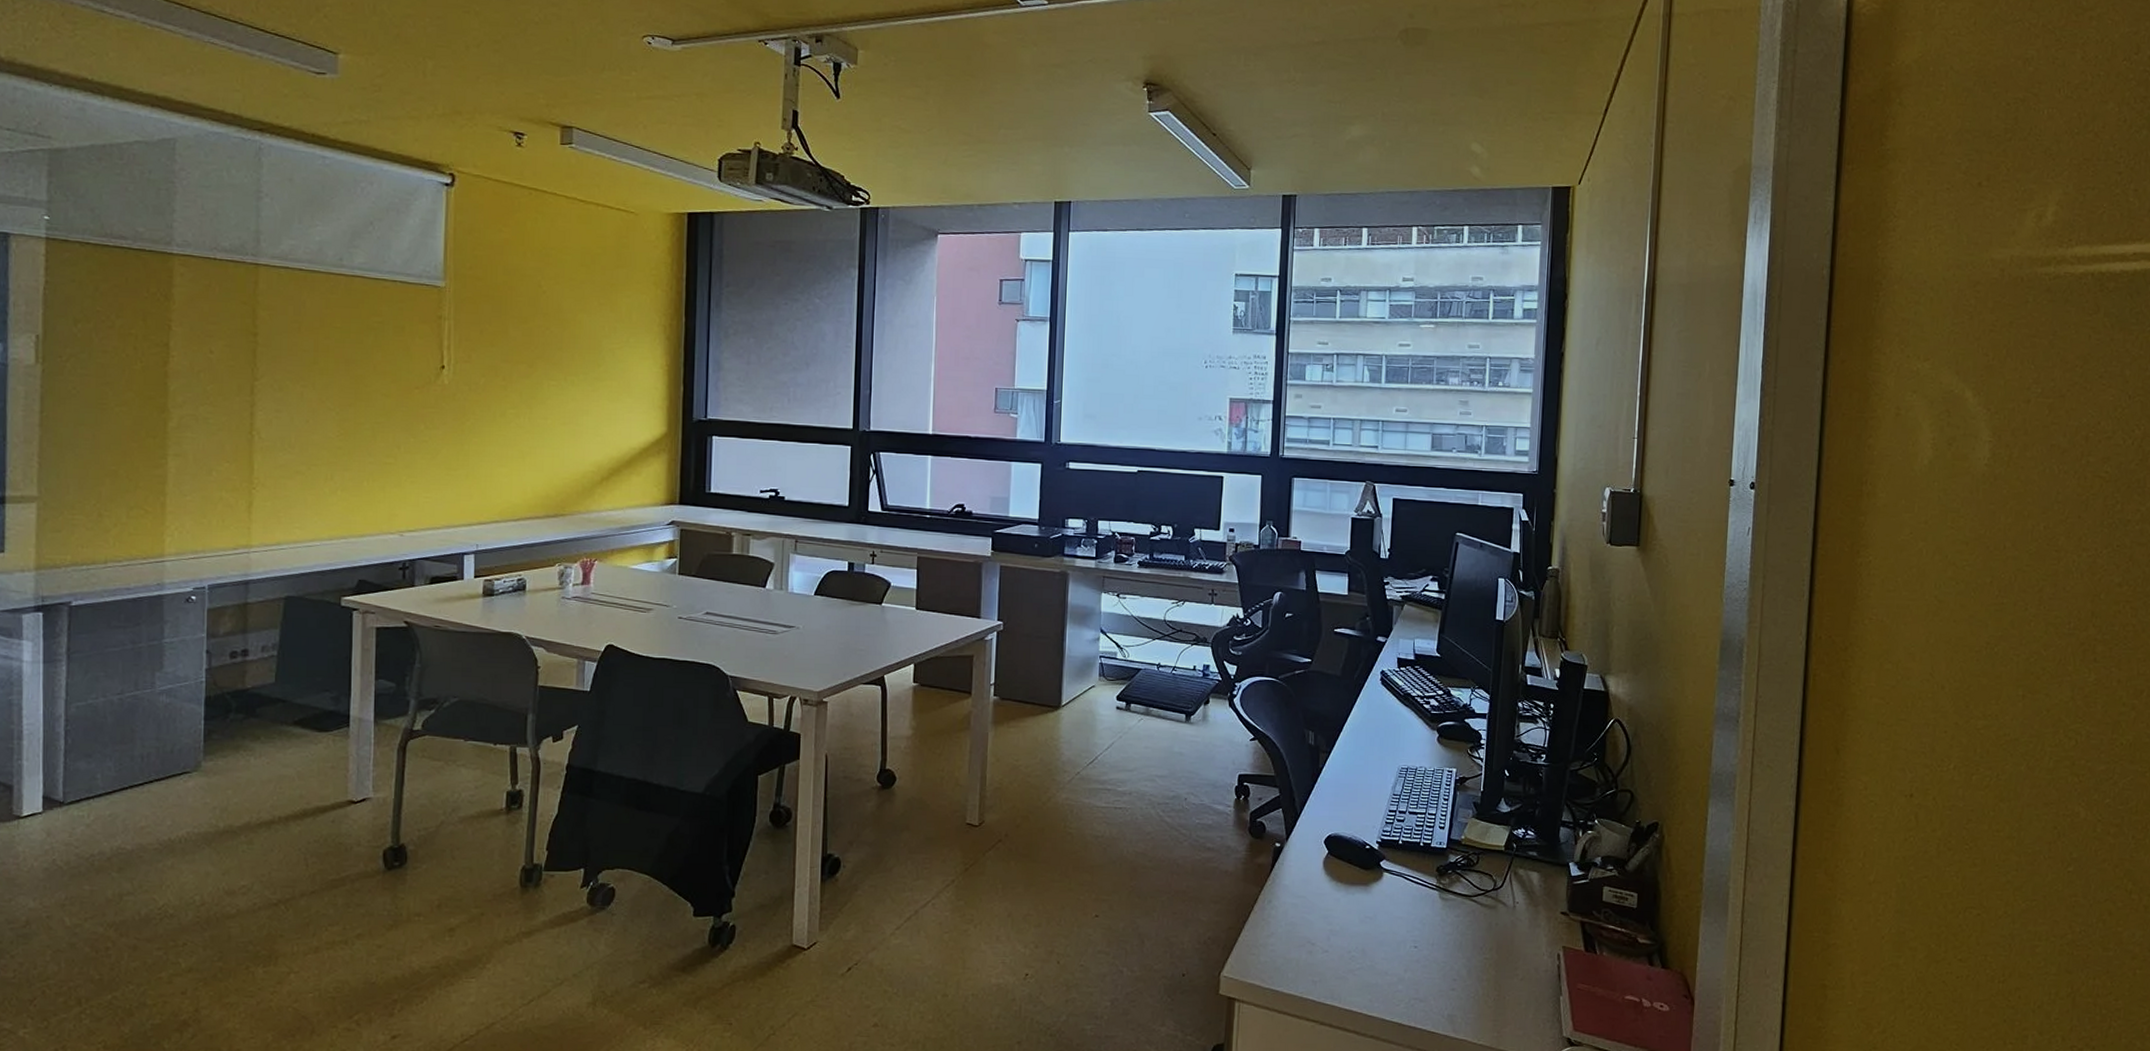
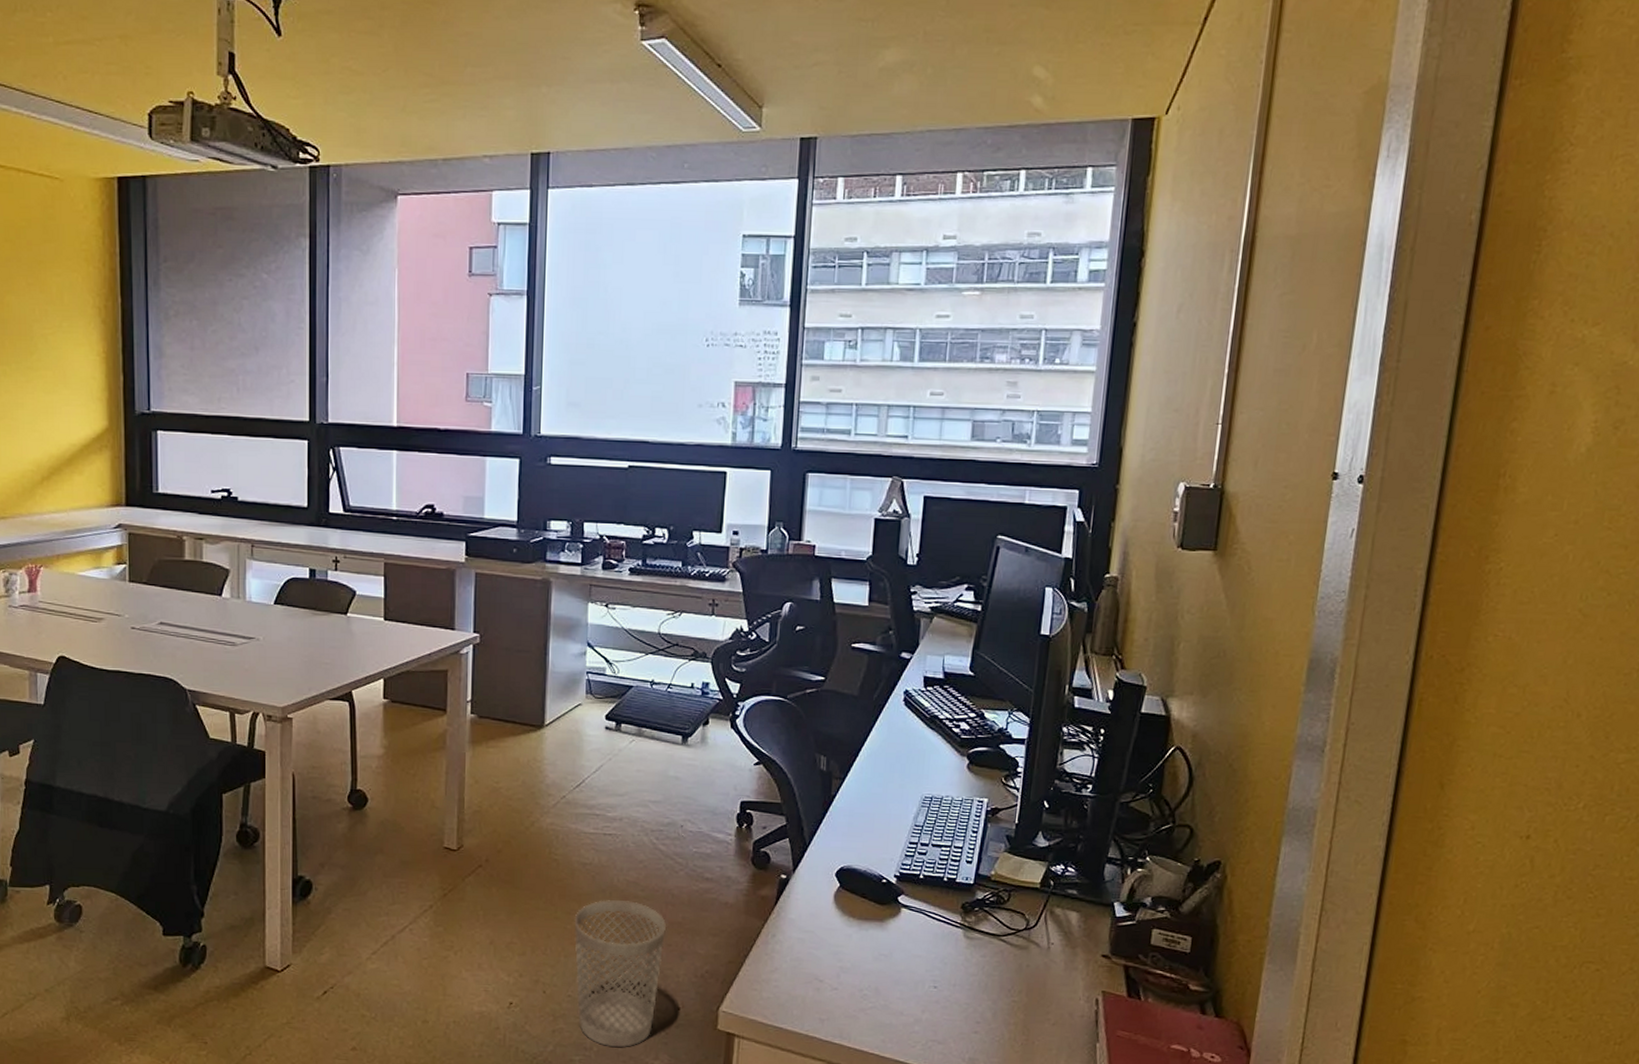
wastebasket: none [1086,871,1172,1015] -> present [574,900,667,1047]

